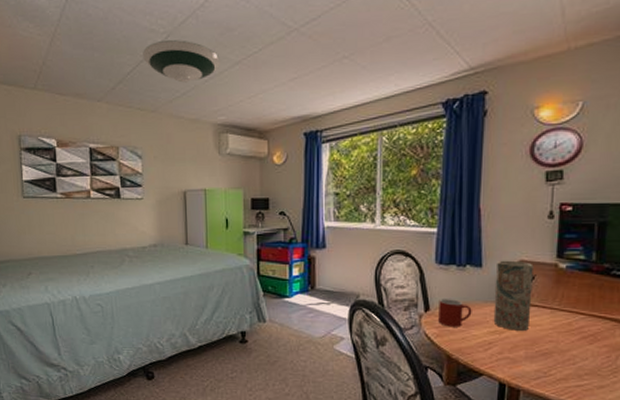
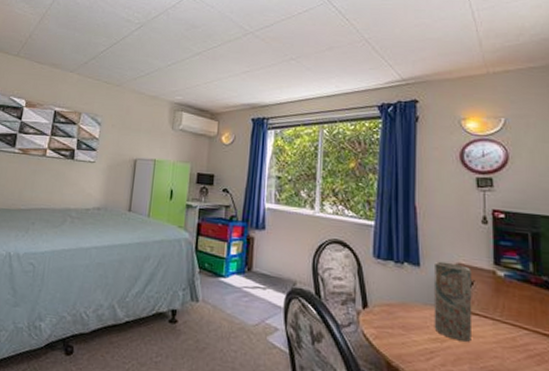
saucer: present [143,40,220,83] -> none [117,29,183,65]
mug: present [438,299,472,327] -> none [377,296,411,330]

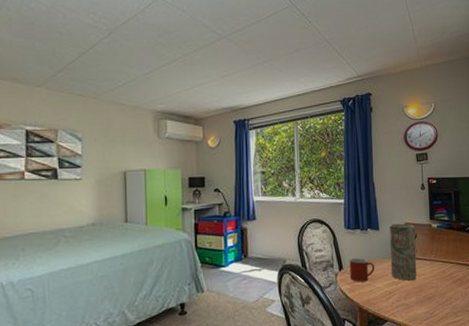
mug: none [377,296,411,330] -> present [349,258,375,282]

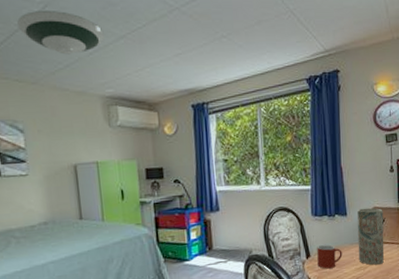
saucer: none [85,37,159,74] -> present [17,11,104,55]

